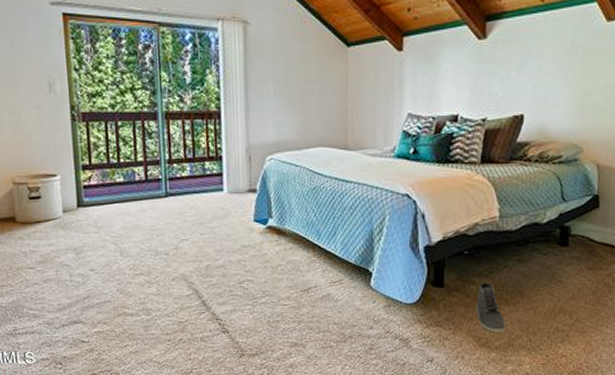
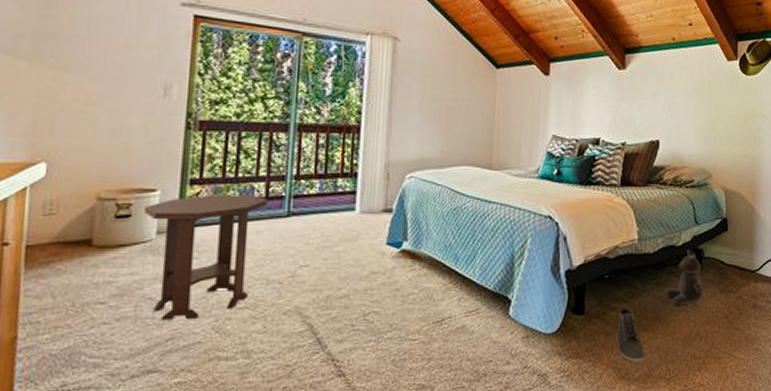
side table: none [50,178,148,283] -> present [144,195,268,321]
teddy bear: none [527,227,569,281] -> present [665,250,703,306]

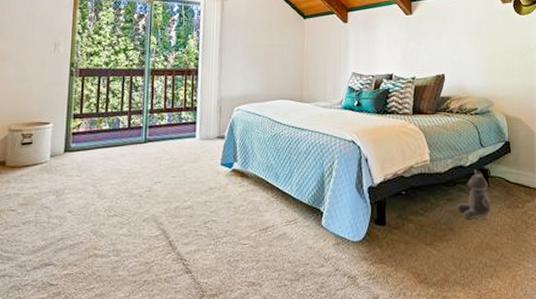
side table: present [144,195,268,321] -> none [42,126,130,225]
sneaker: present [615,308,645,363] -> none [414,221,441,269]

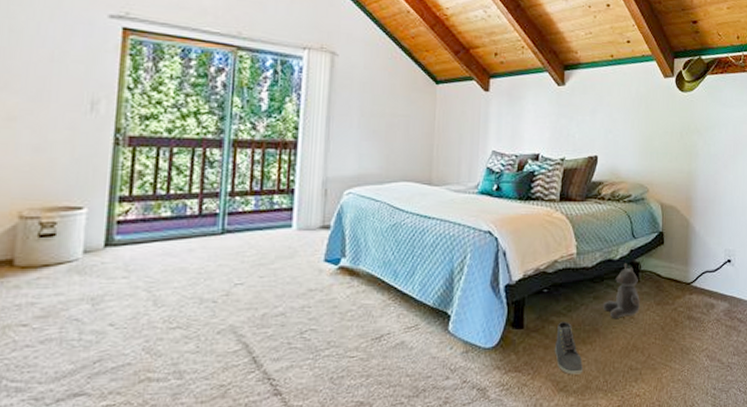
sneaker: none [414,221,441,269] -> present [554,322,583,375]

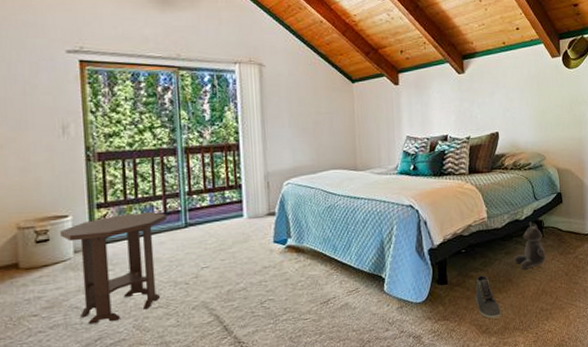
side table: none [70,212,201,342] -> present [60,212,167,325]

